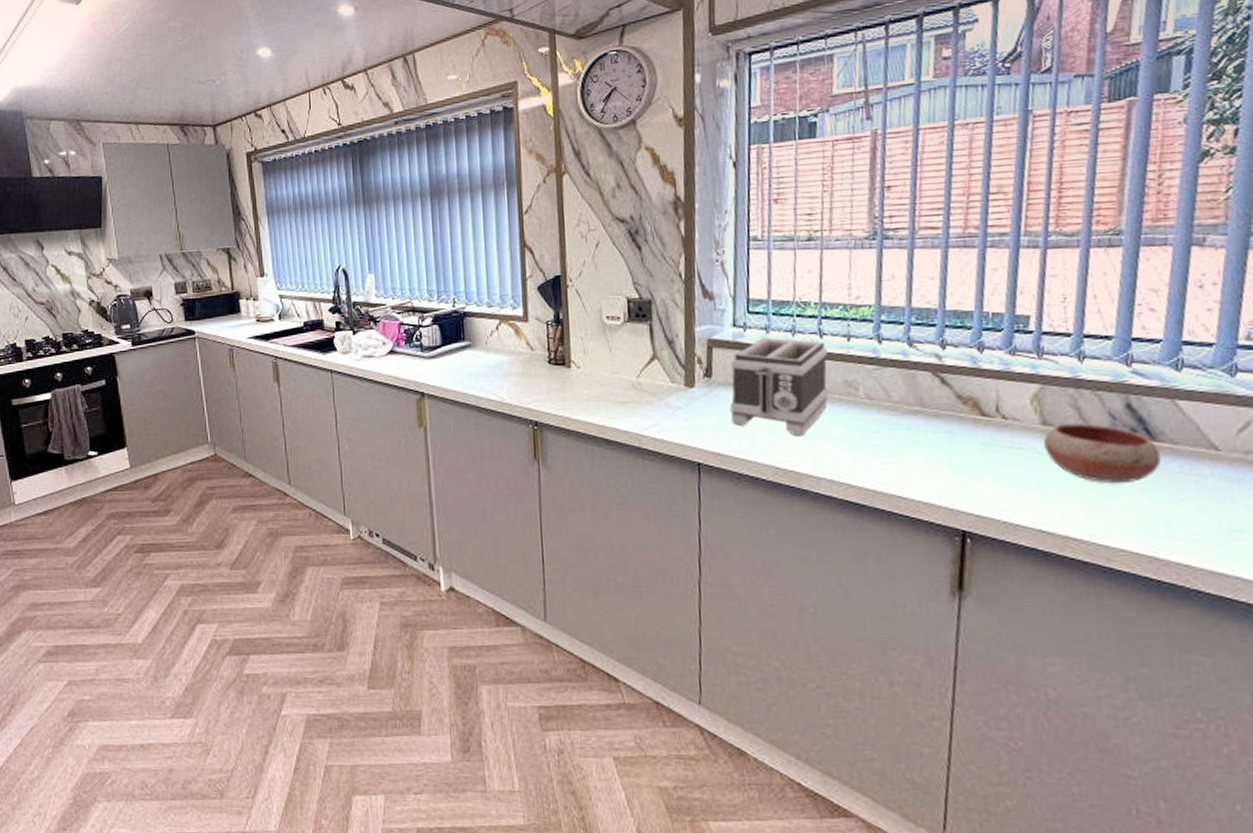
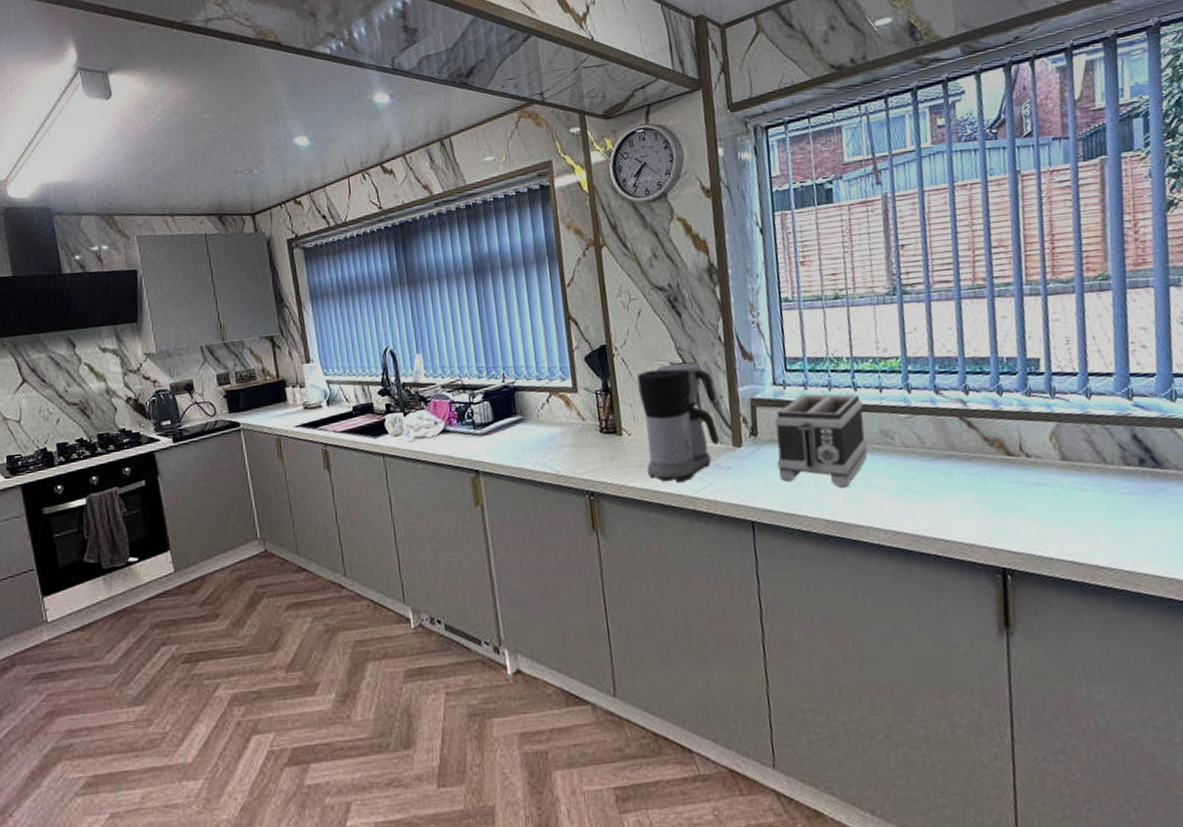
coffee maker: none [590,298,671,418] -> present [637,362,719,482]
bowl: present [1044,422,1162,484] -> none [1065,456,1170,512]

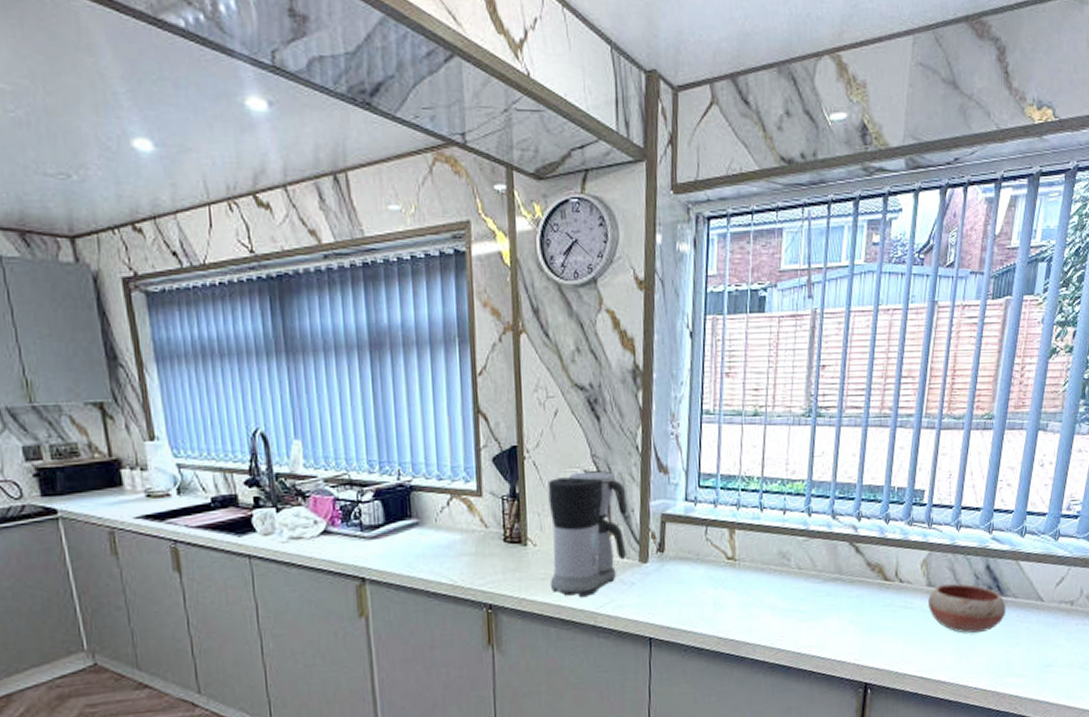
toaster: present [775,393,868,488] -> none [680,511,767,607]
bowl: none [1065,456,1170,512] -> present [928,583,1006,634]

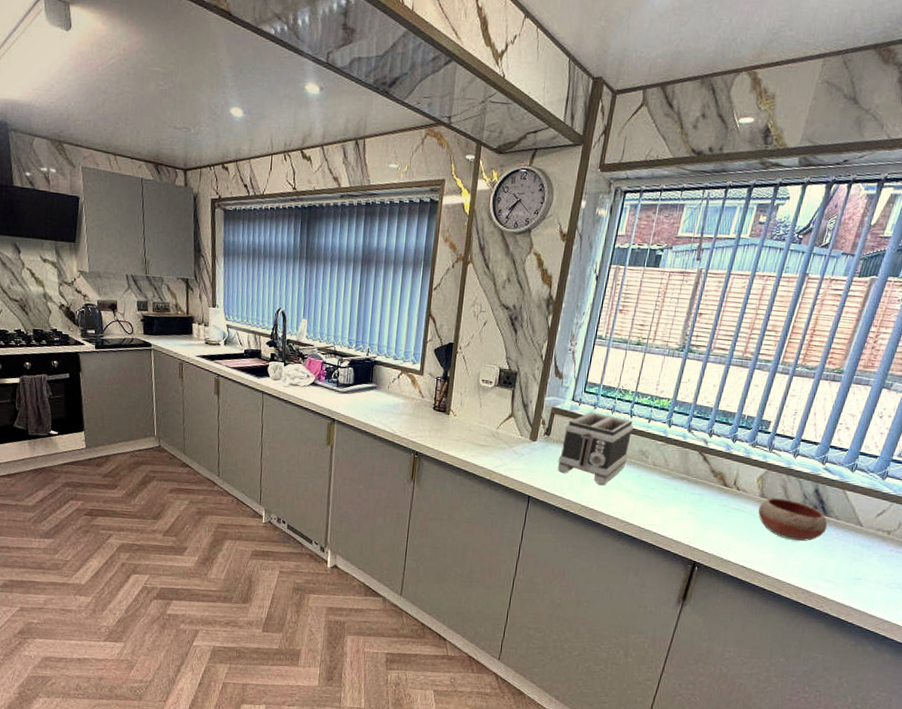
coffee maker: present [547,471,627,597] -> none [461,368,528,458]
toaster: none [680,511,767,607] -> present [557,412,634,486]

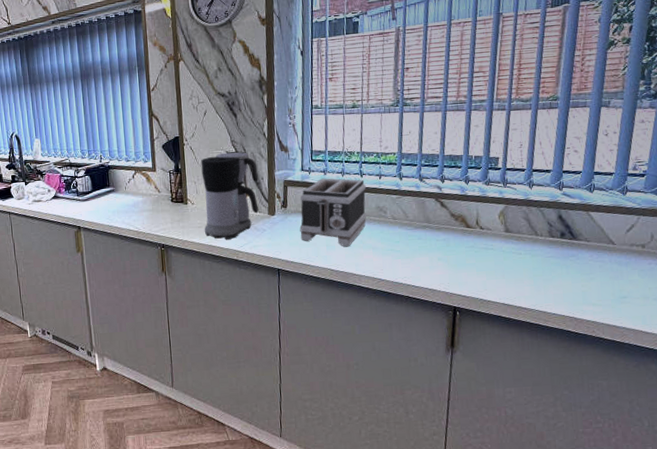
coffee maker: none [461,368,528,458] -> present [200,152,259,239]
bowl: present [758,497,828,542] -> none [507,230,580,270]

